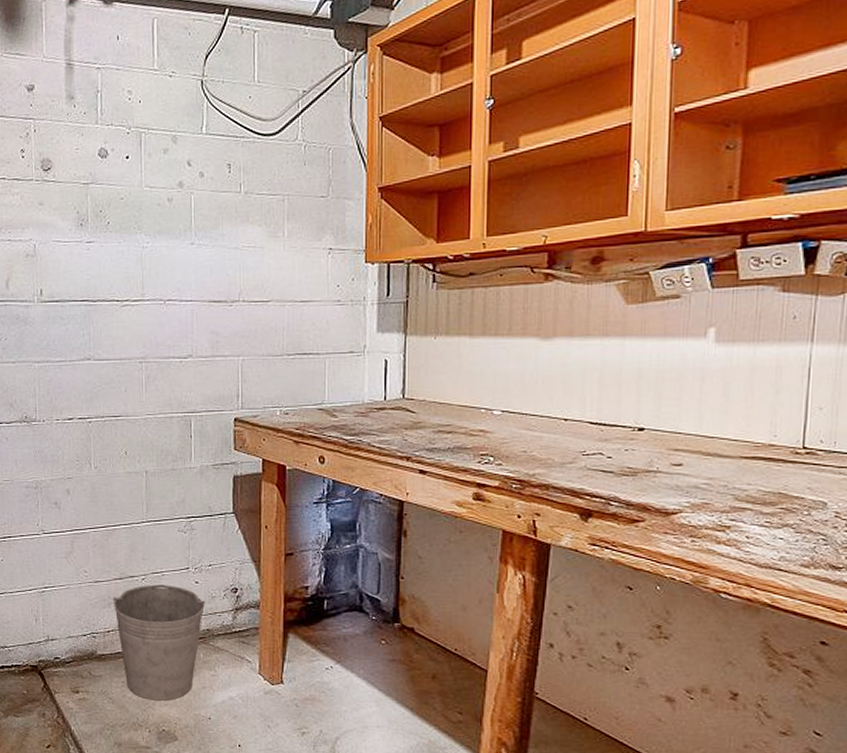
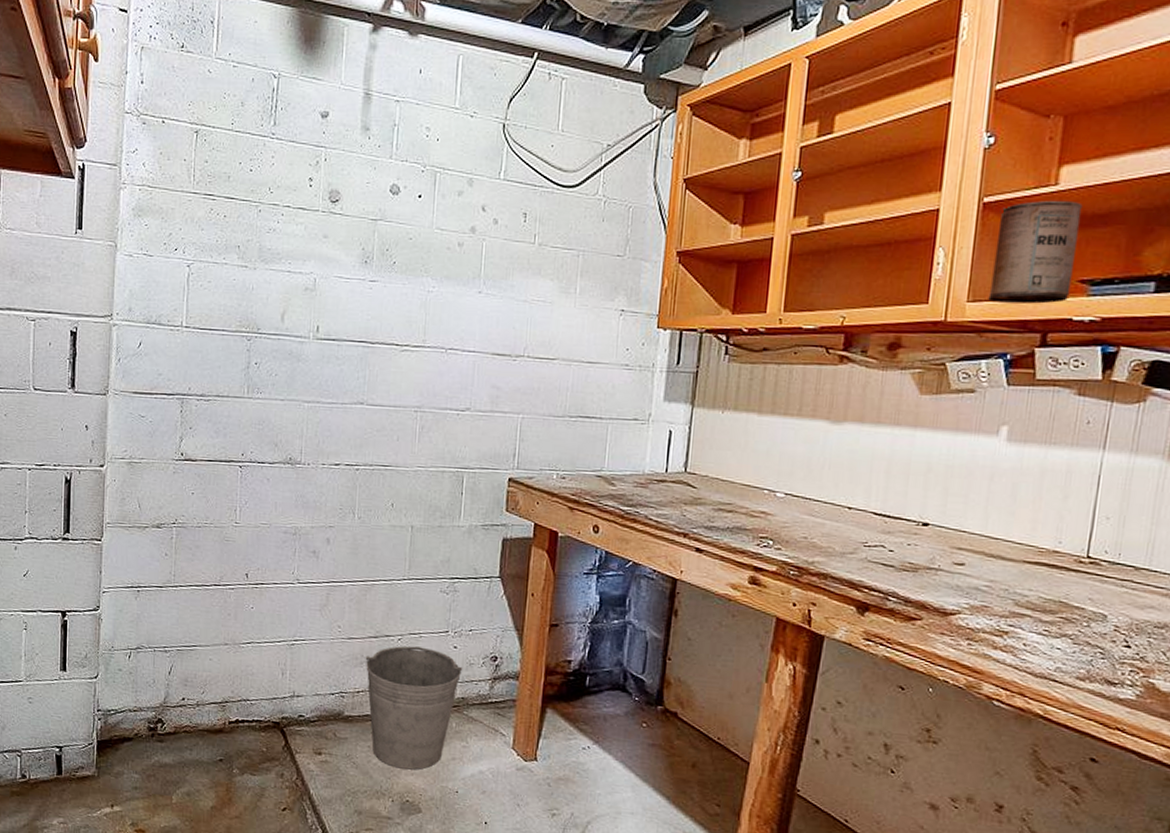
paint can: none [686,102,774,210] -> present [988,200,1083,305]

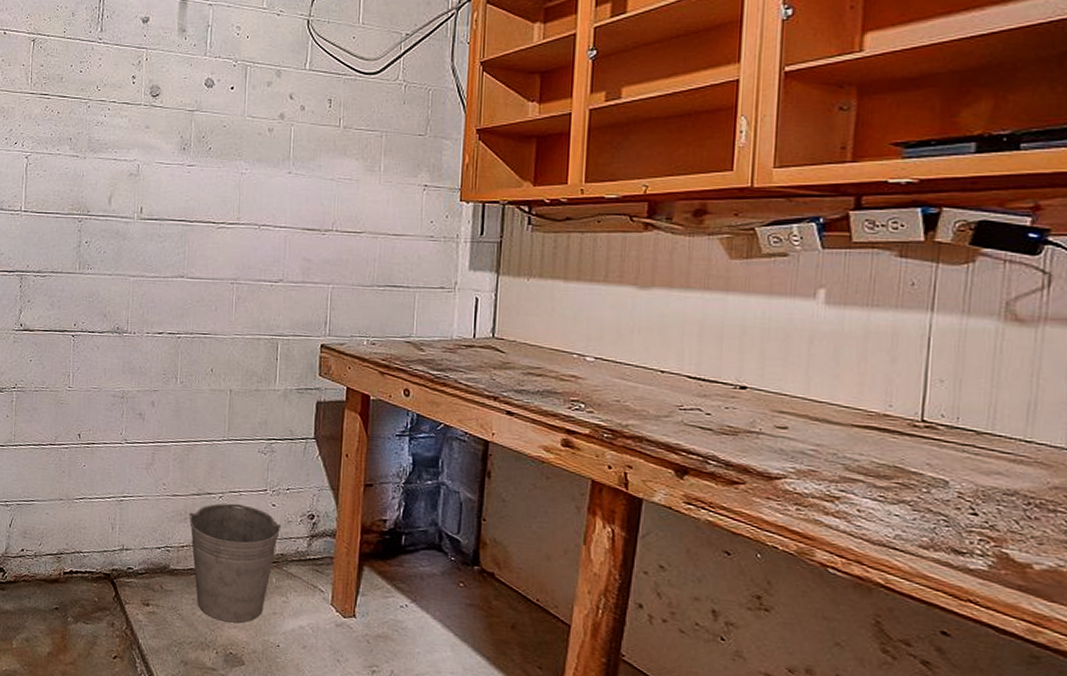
paint can: present [988,200,1083,305] -> none [796,65,891,169]

